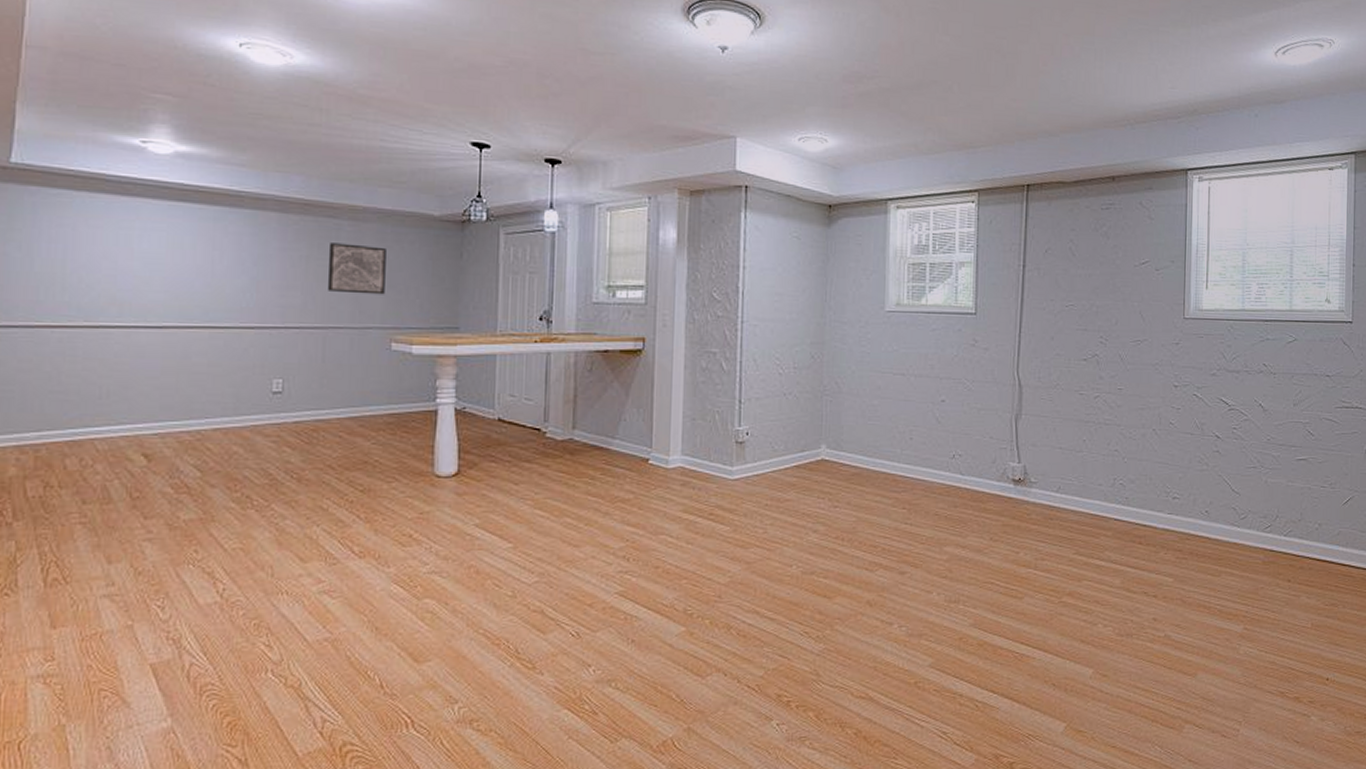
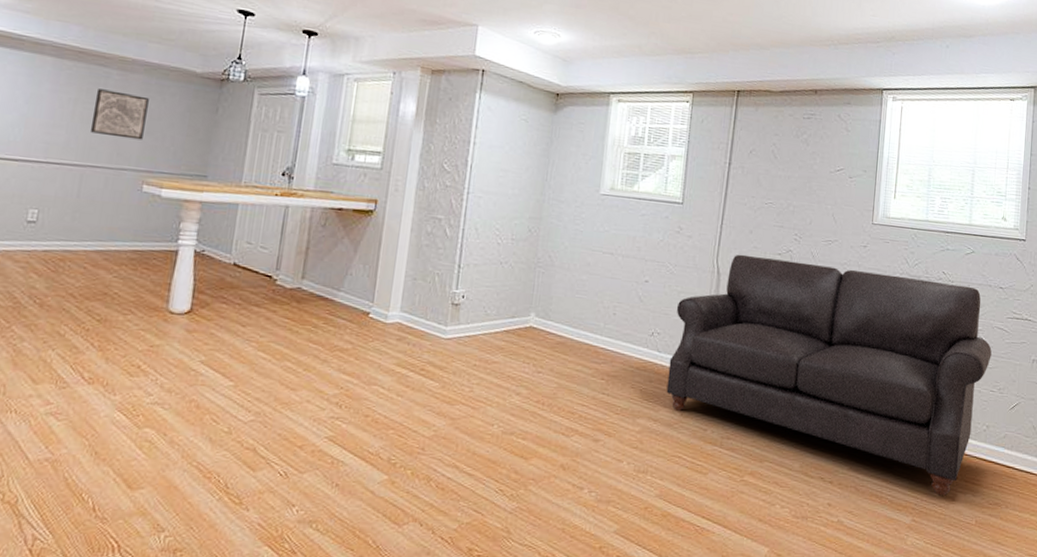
sofa: none [973,363,1321,601] -> present [666,254,992,496]

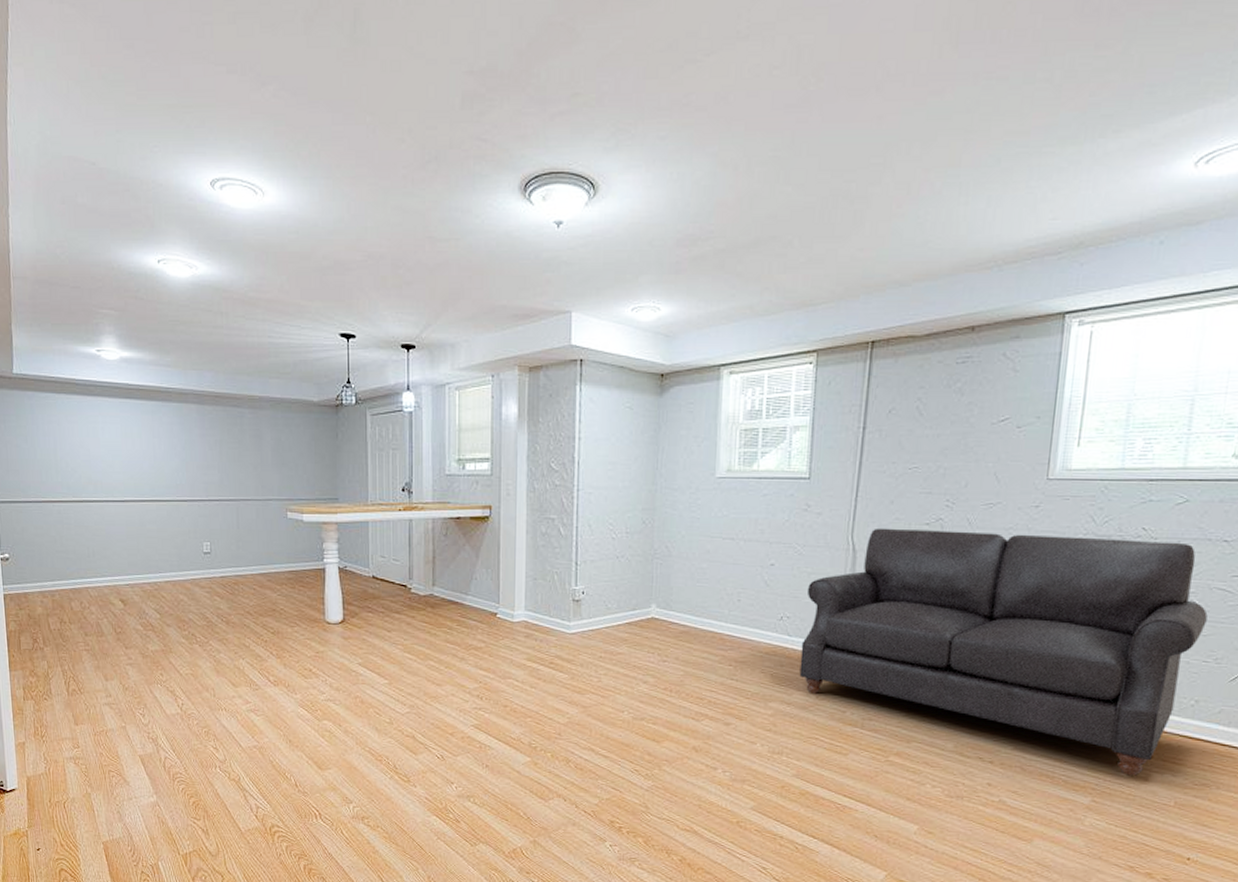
wall art: present [90,89,149,140] -> none [235,428,280,472]

